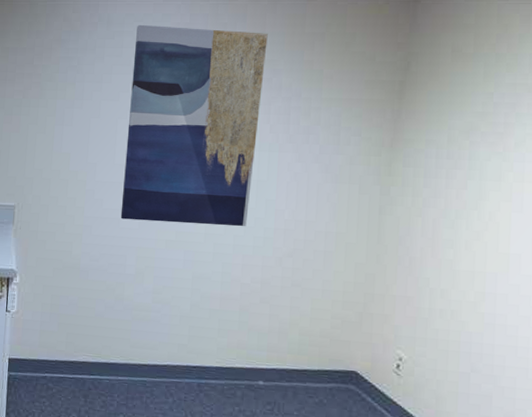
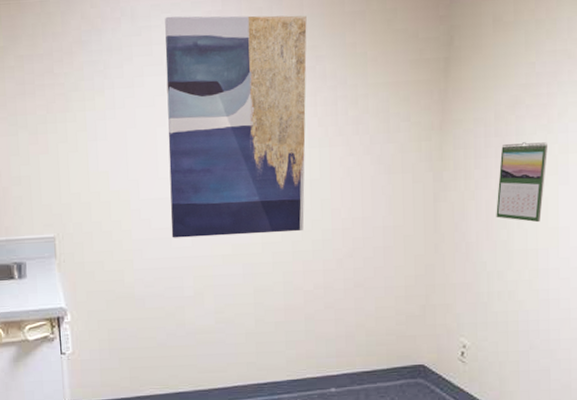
calendar: none [443,167,502,247] -> present [496,142,548,223]

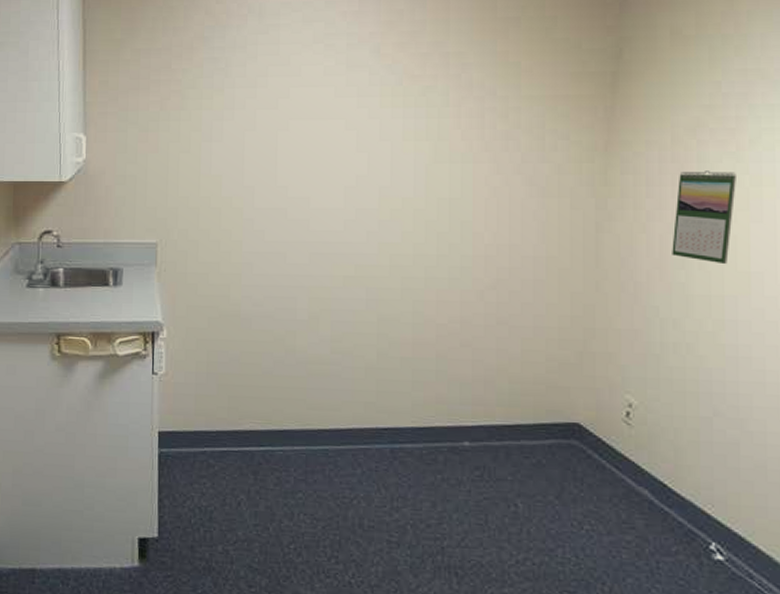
wall art: present [165,15,307,238] -> none [287,15,453,256]

